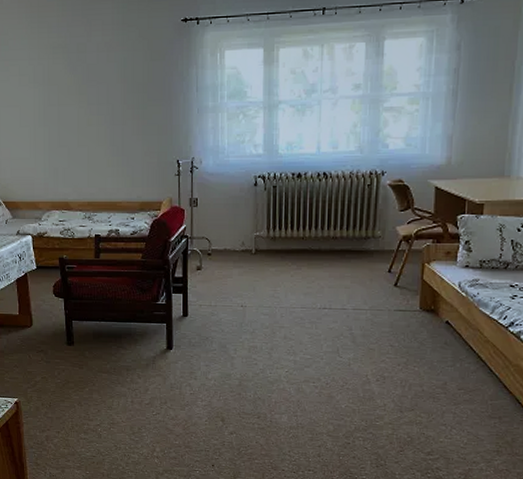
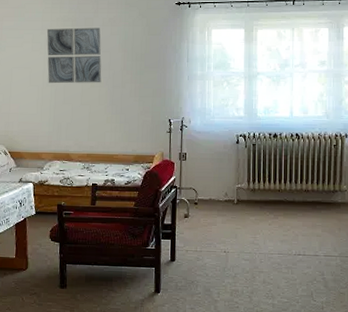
wall art: none [34,54,99,123] -> present [46,27,102,84]

